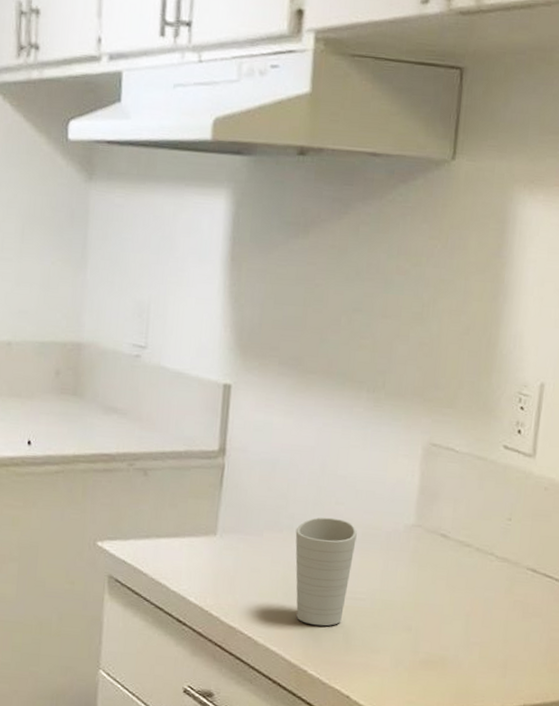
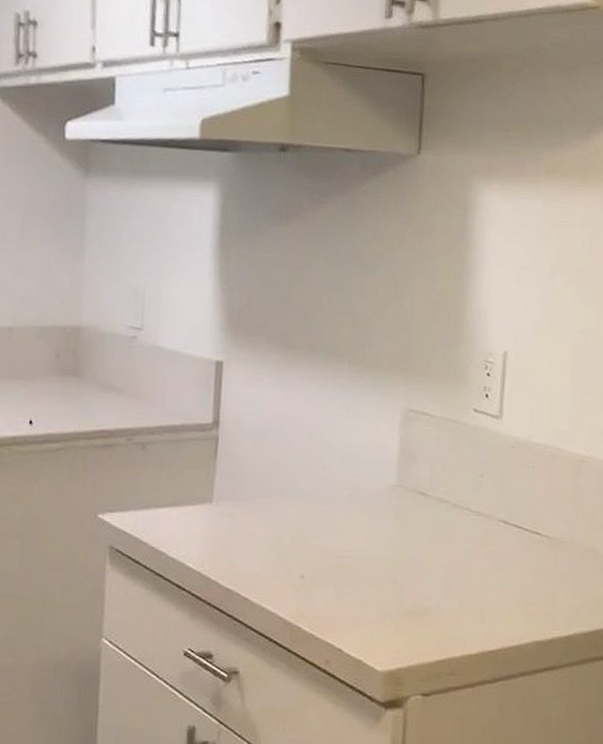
cup: present [295,517,357,626] -> none [286,481,344,584]

